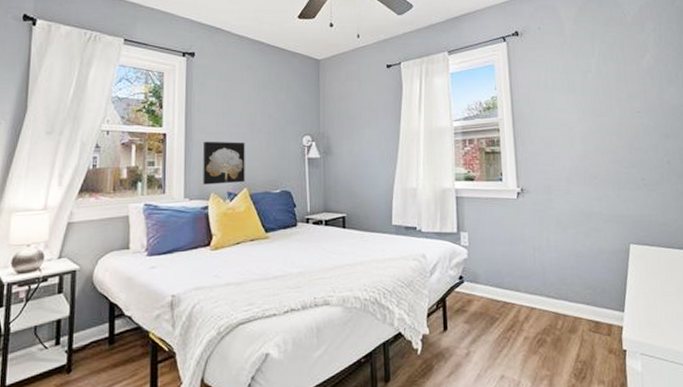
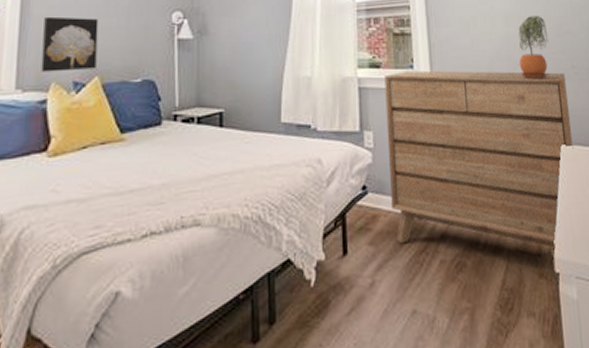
dresser: none [478,182,642,330] -> present [384,70,574,248]
potted plant: none [594,136,621,190] -> present [518,16,549,80]

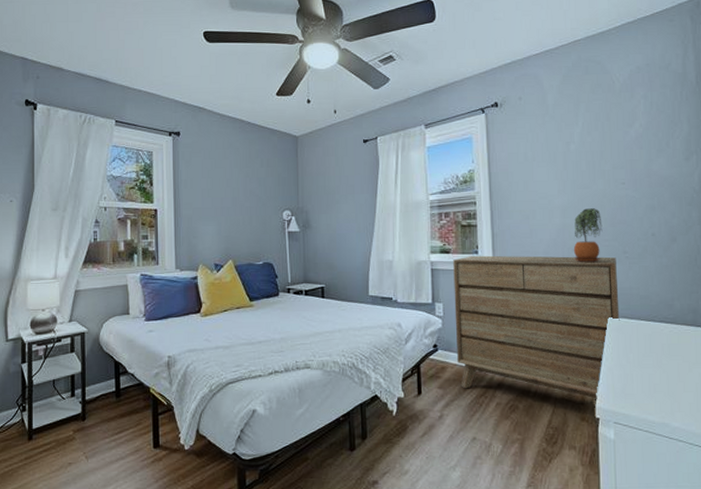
wall art: present [41,16,99,72] -> none [191,216,230,257]

